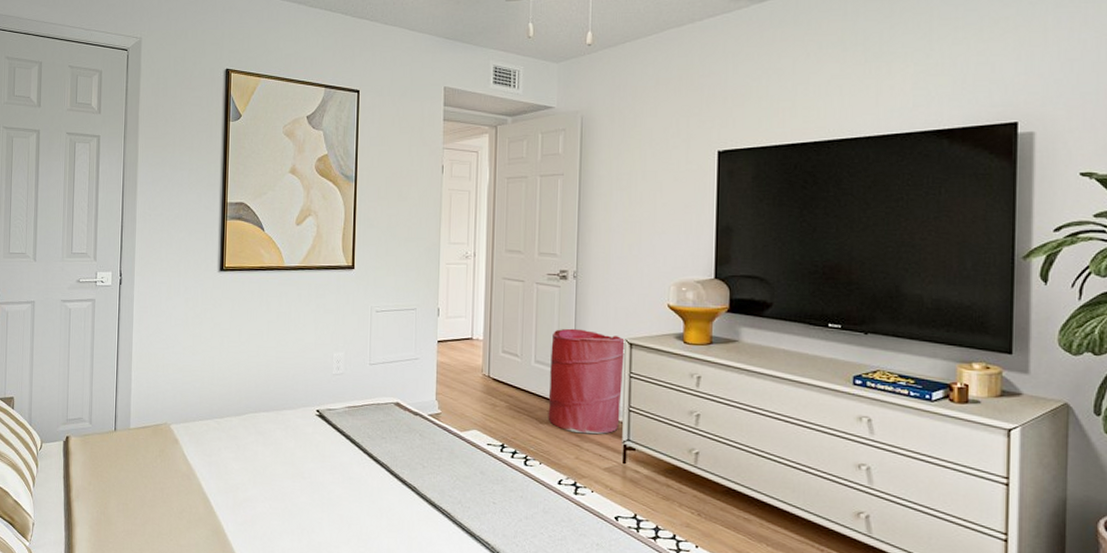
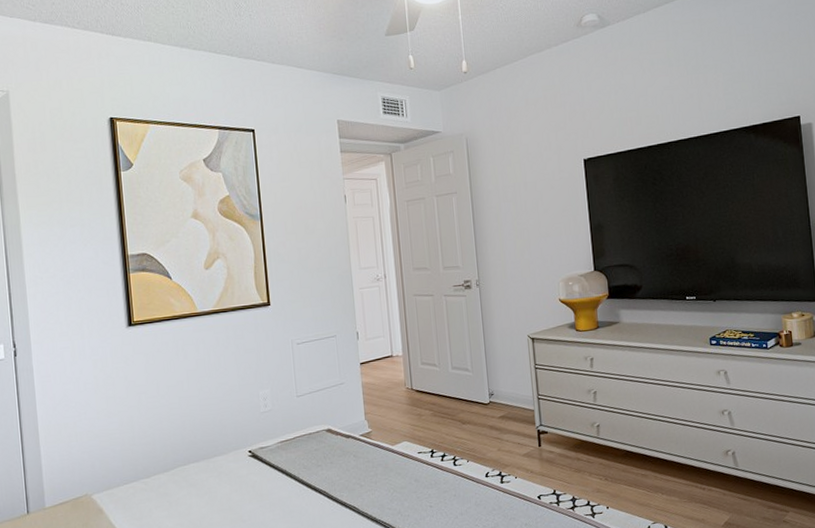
laundry hamper: present [548,328,625,435] -> none [464,332,532,427]

